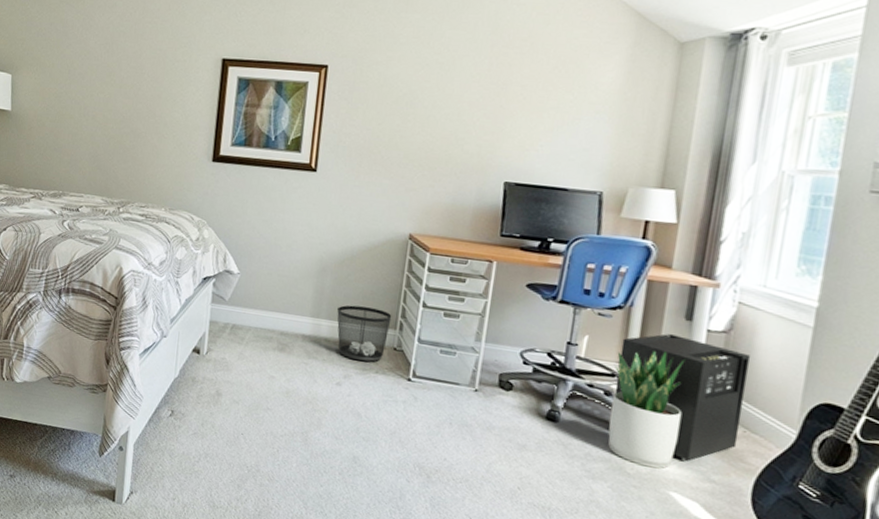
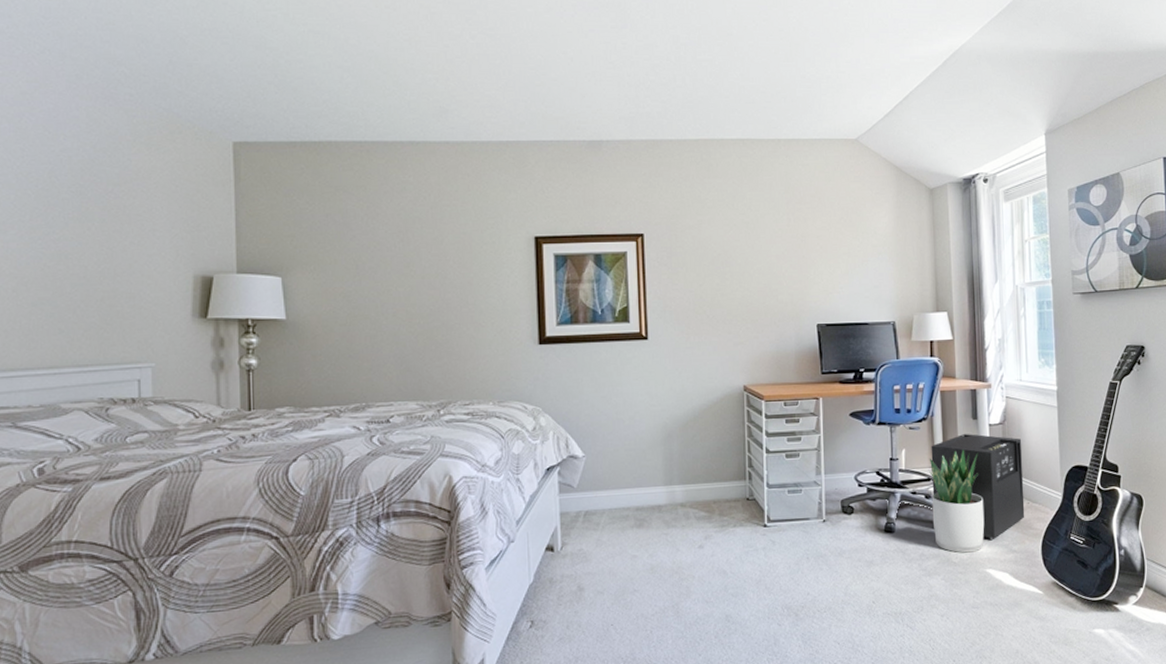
waste bin: present [337,305,392,362] -> none [689,463,740,519]

